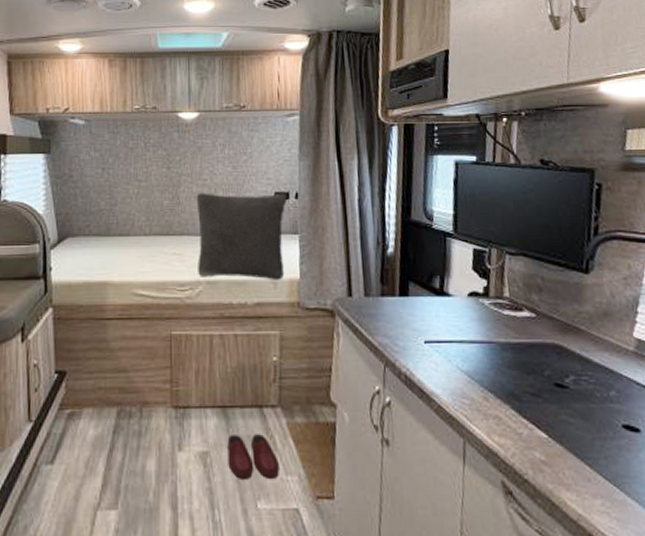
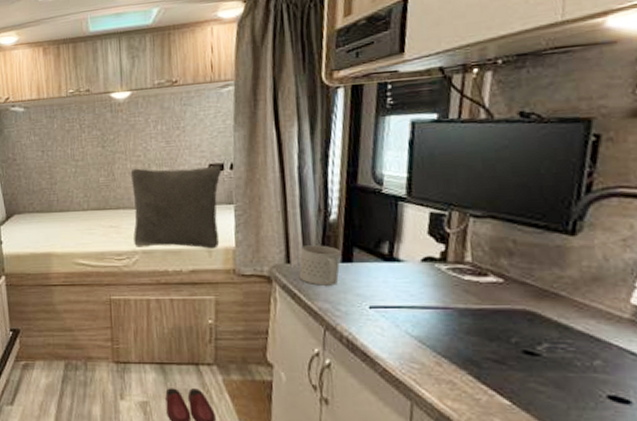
mug: none [360,278,399,320] -> present [298,245,342,286]

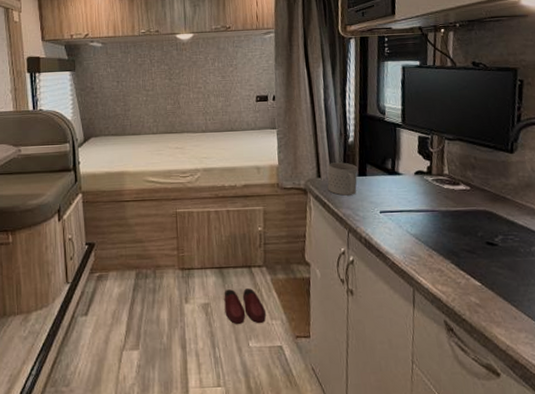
pillow: present [130,165,223,249] -> none [193,97,267,167]

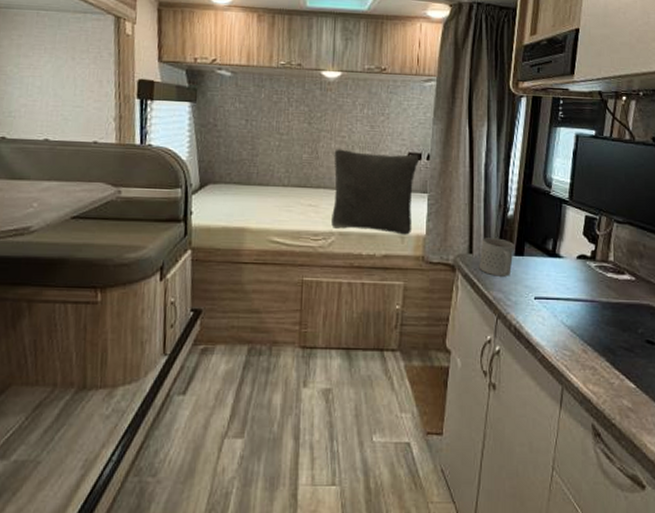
pillow: none [193,97,267,167] -> present [331,149,420,235]
slippers: present [224,288,266,324] -> none [348,374,395,415]

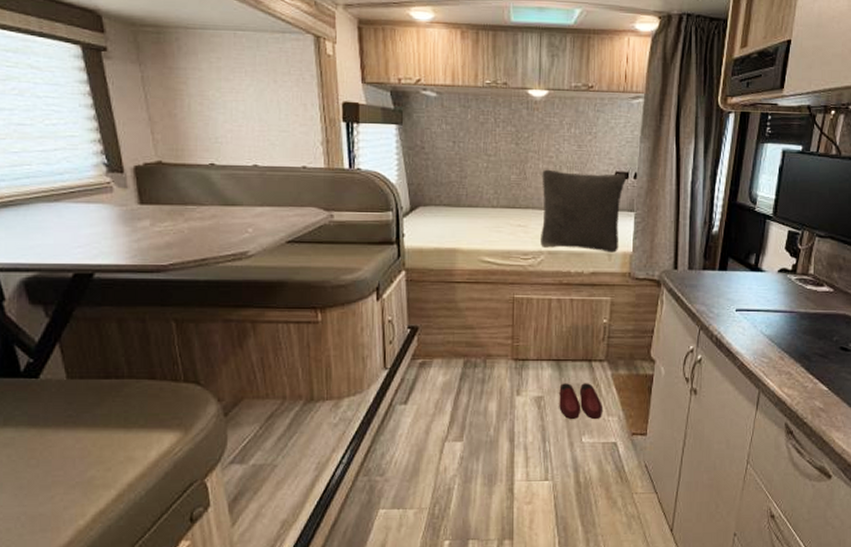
slippers: none [348,374,395,415] -> present [559,383,602,419]
mug: present [479,238,515,277] -> none [683,254,719,290]

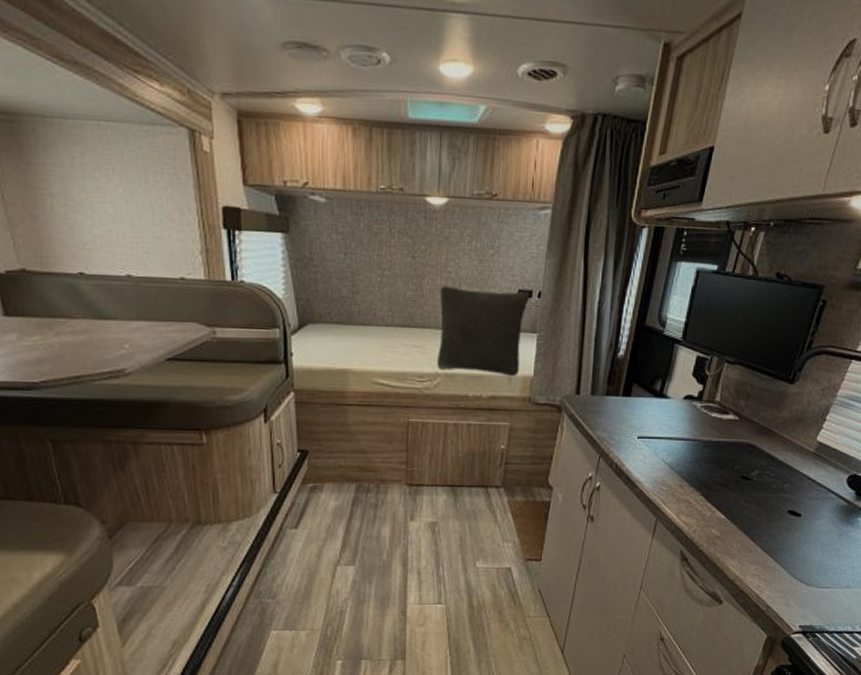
slippers: present [559,383,602,419] -> none [453,509,498,544]

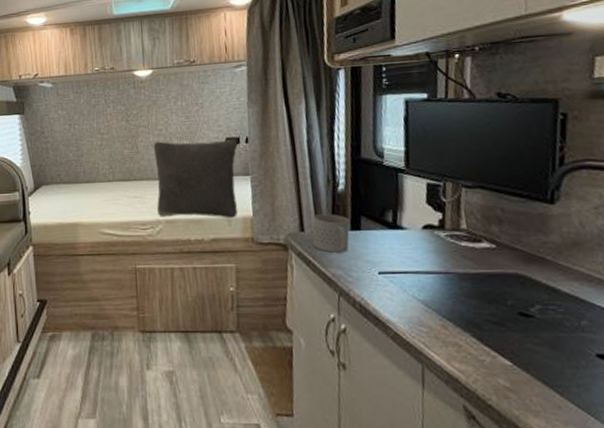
mug: none [585,378,623,417] -> present [312,214,351,253]

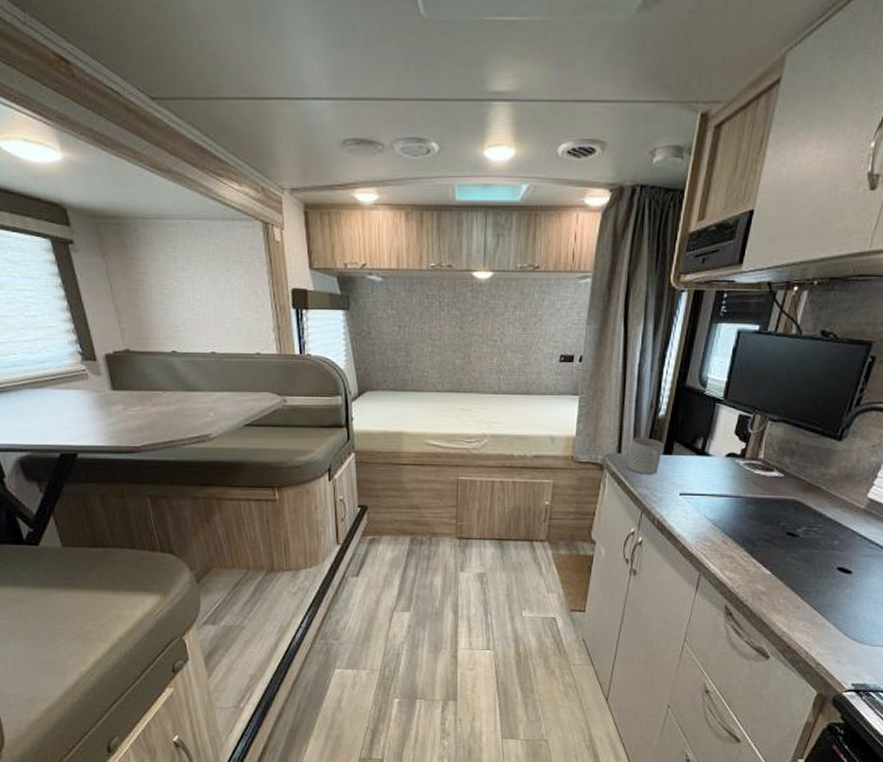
pillow: present [153,139,239,218] -> none [484,353,572,436]

